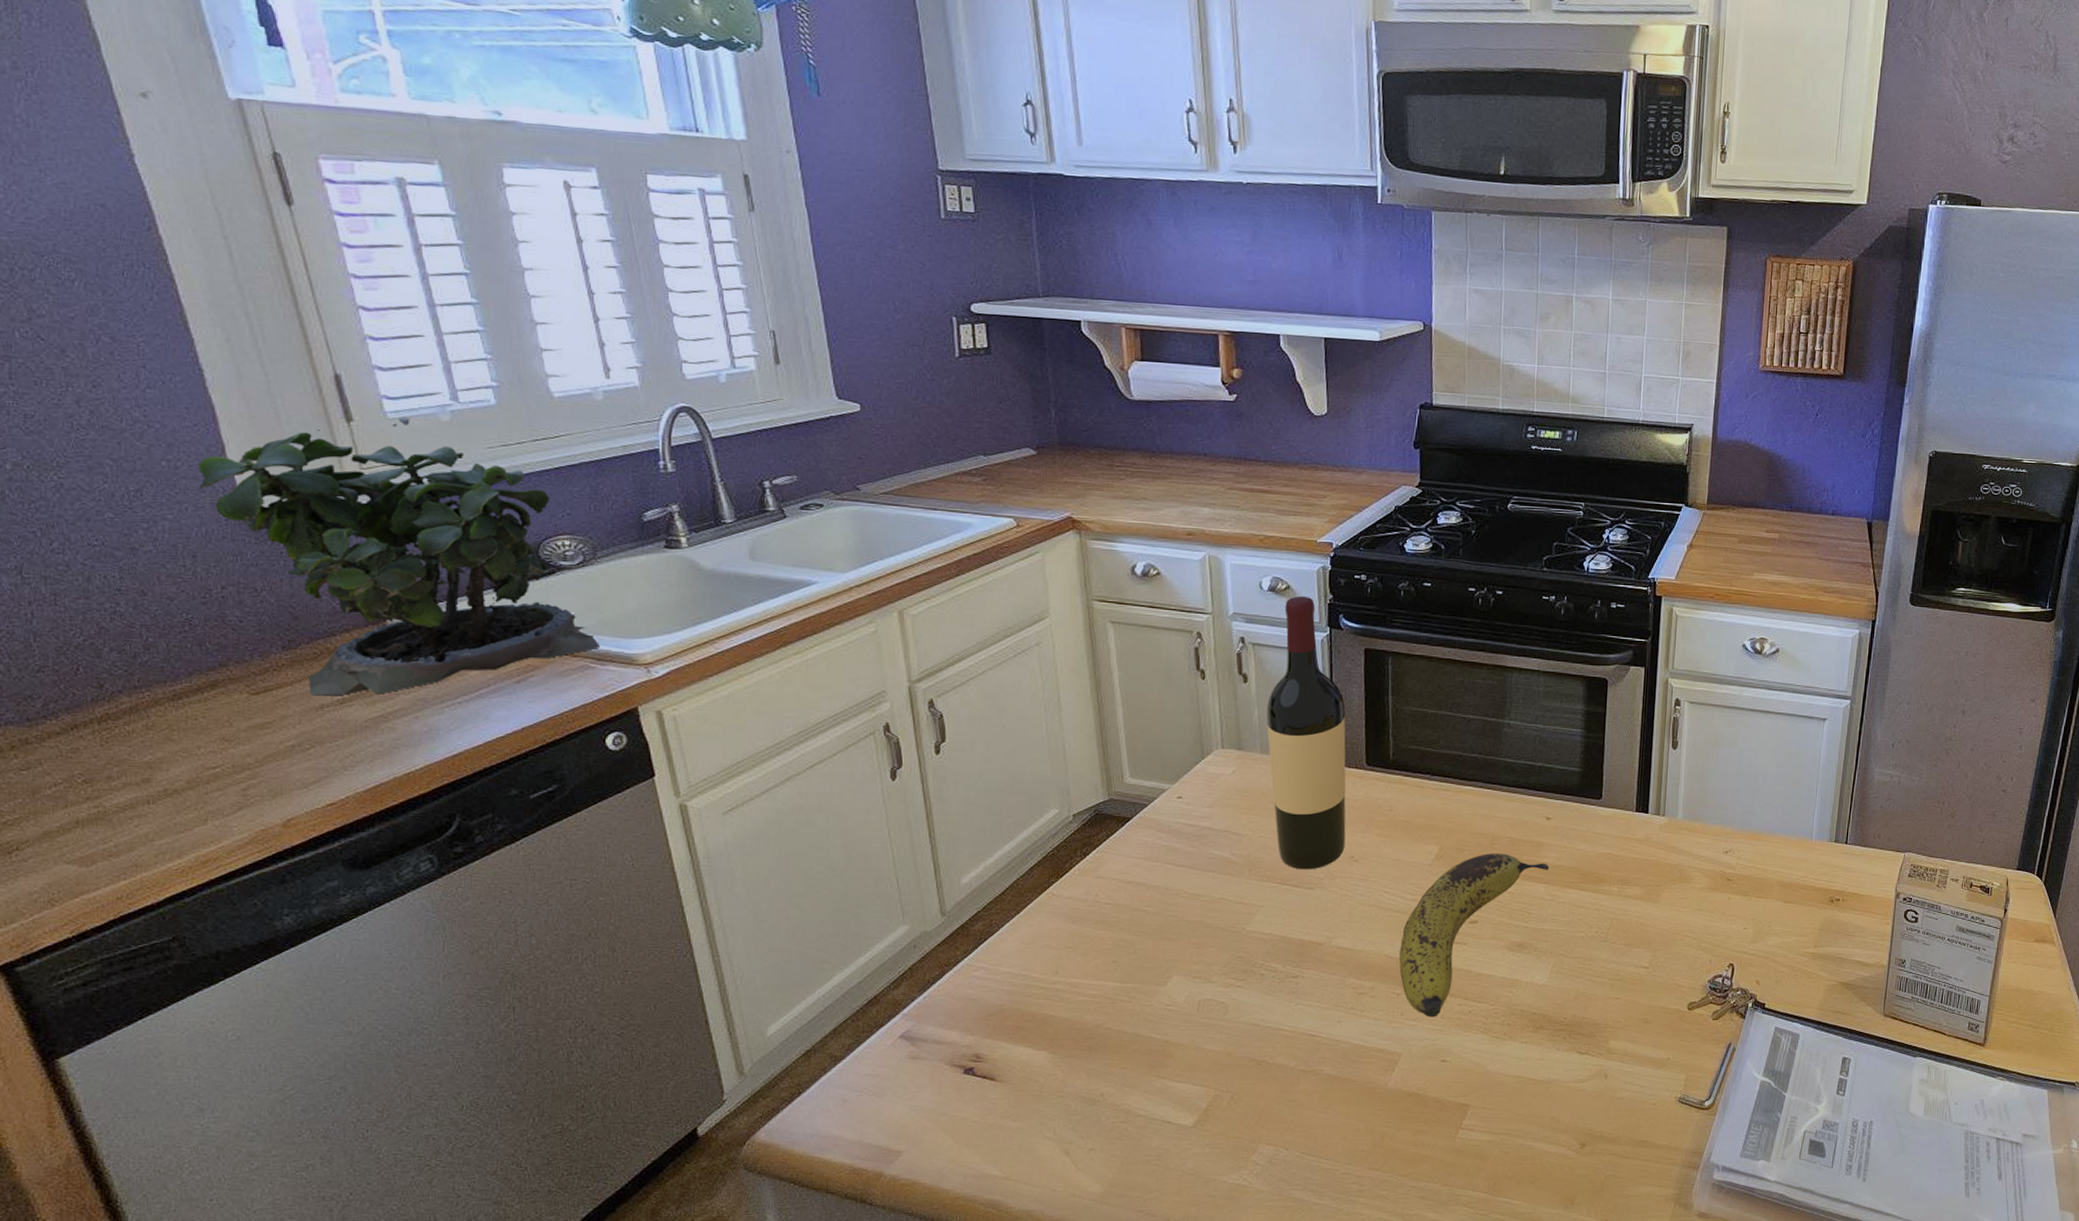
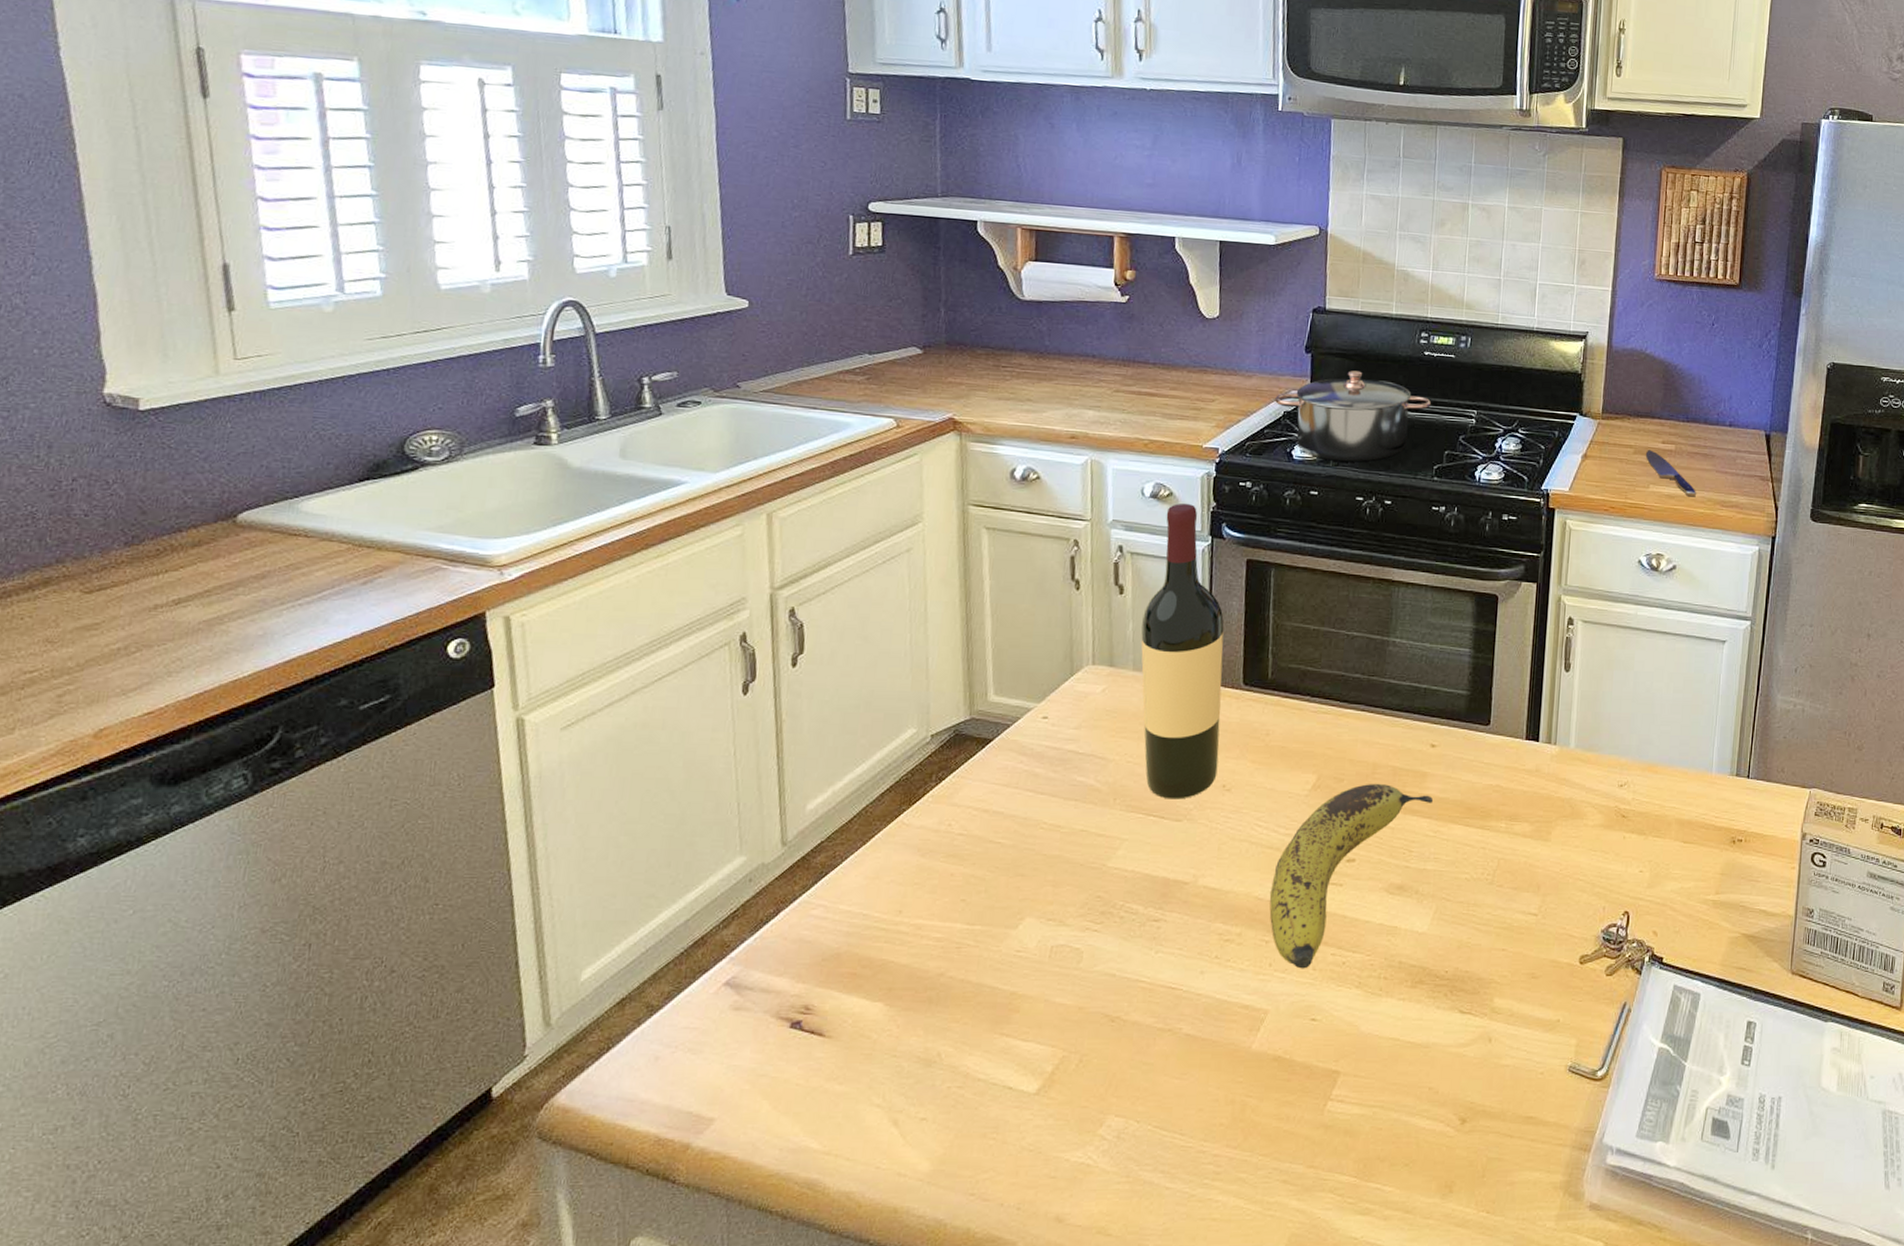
potted plant: present [198,416,600,696] -> none [67,307,454,596]
cooking pot: none [1386,465,1540,555] -> present [1275,370,1432,463]
knife: none [1749,539,1799,584] -> present [1645,450,1696,497]

